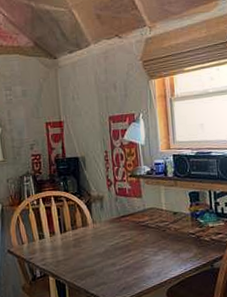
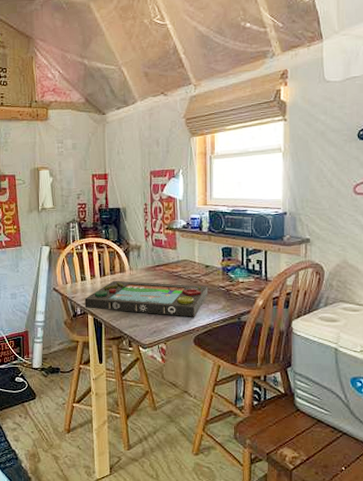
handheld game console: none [44,233,178,270] -> present [84,280,208,317]

